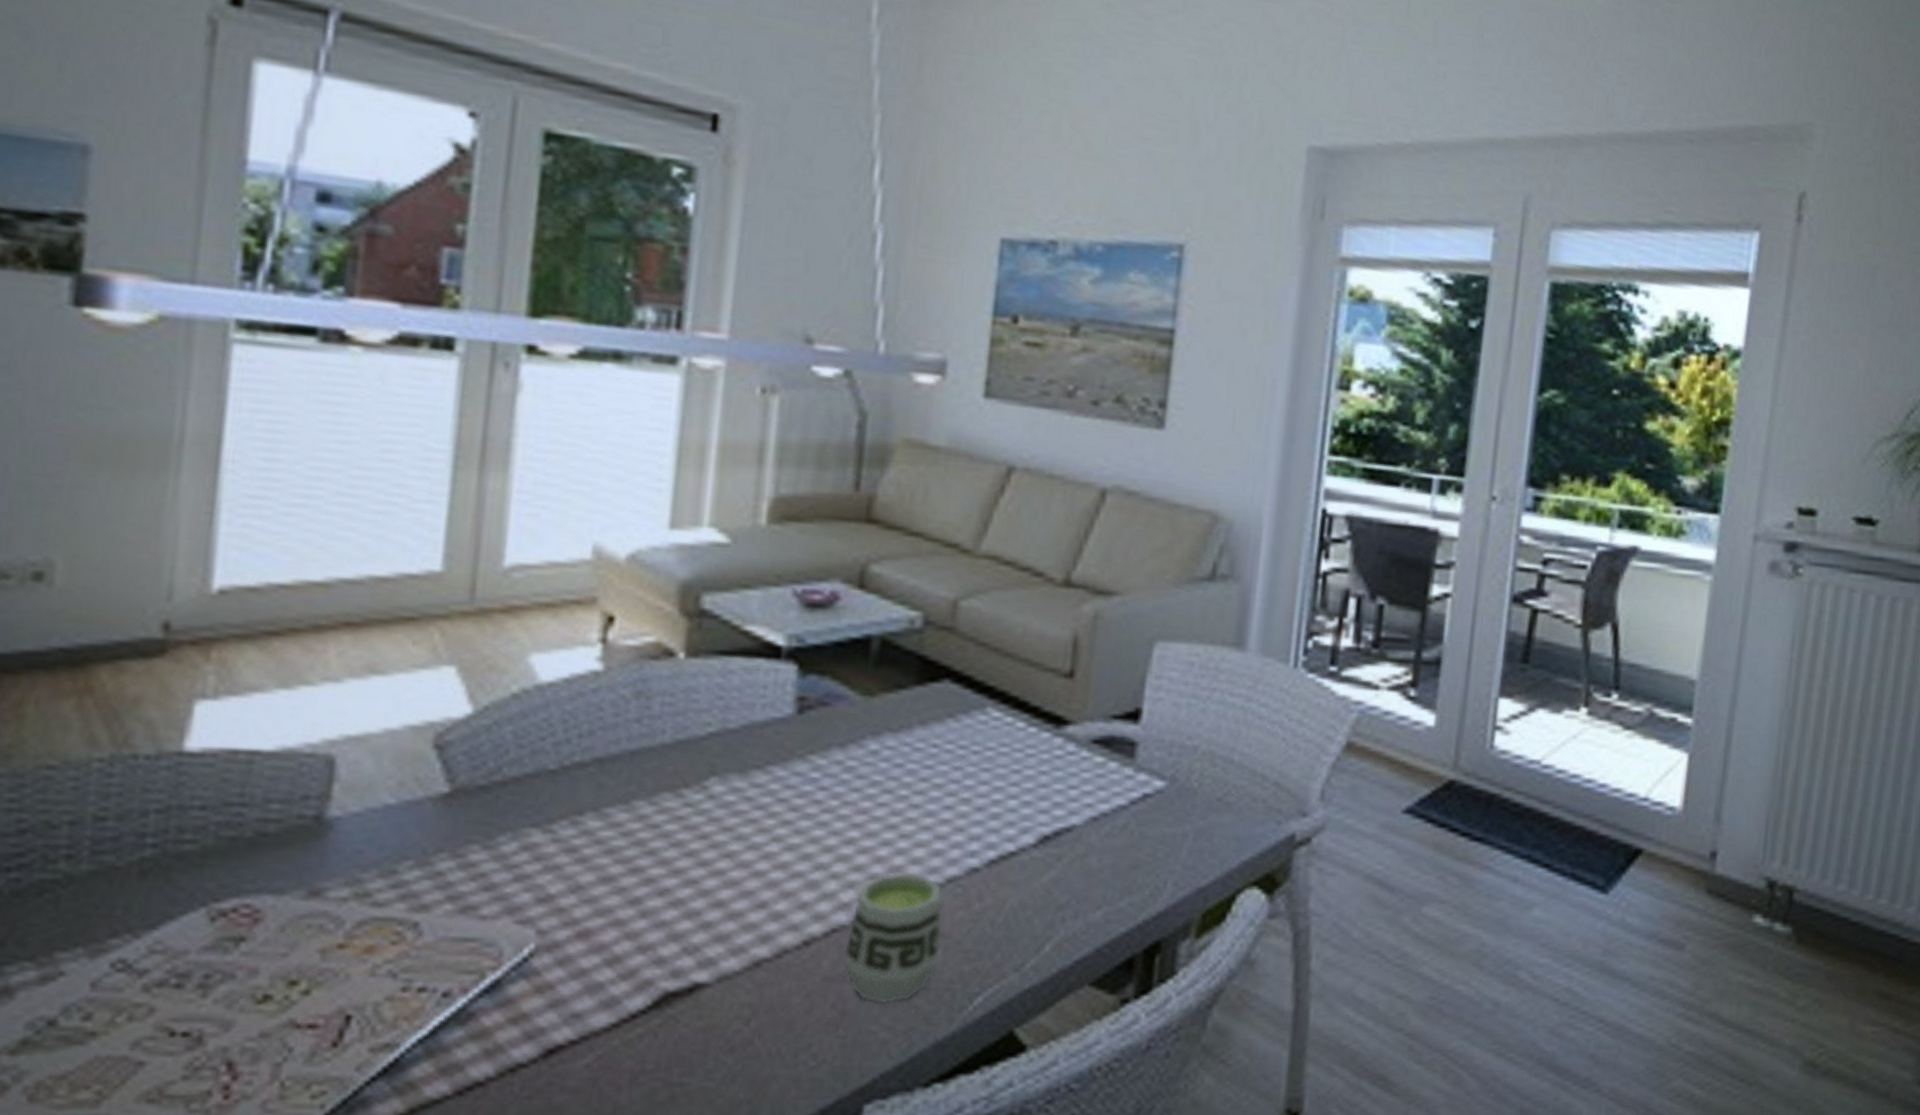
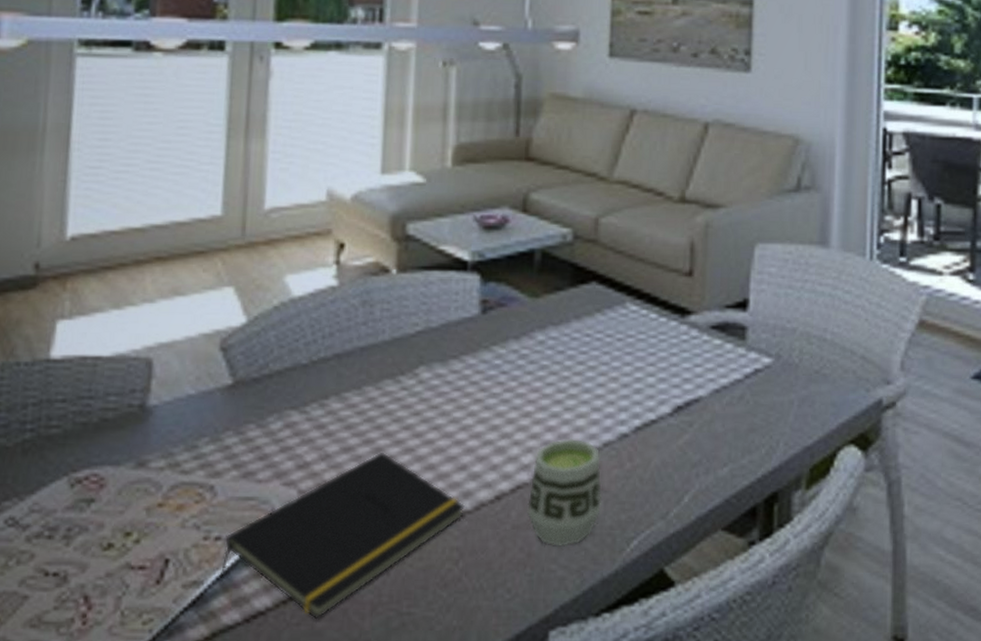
notepad: none [422,883,763,1092] -> present [219,452,466,620]

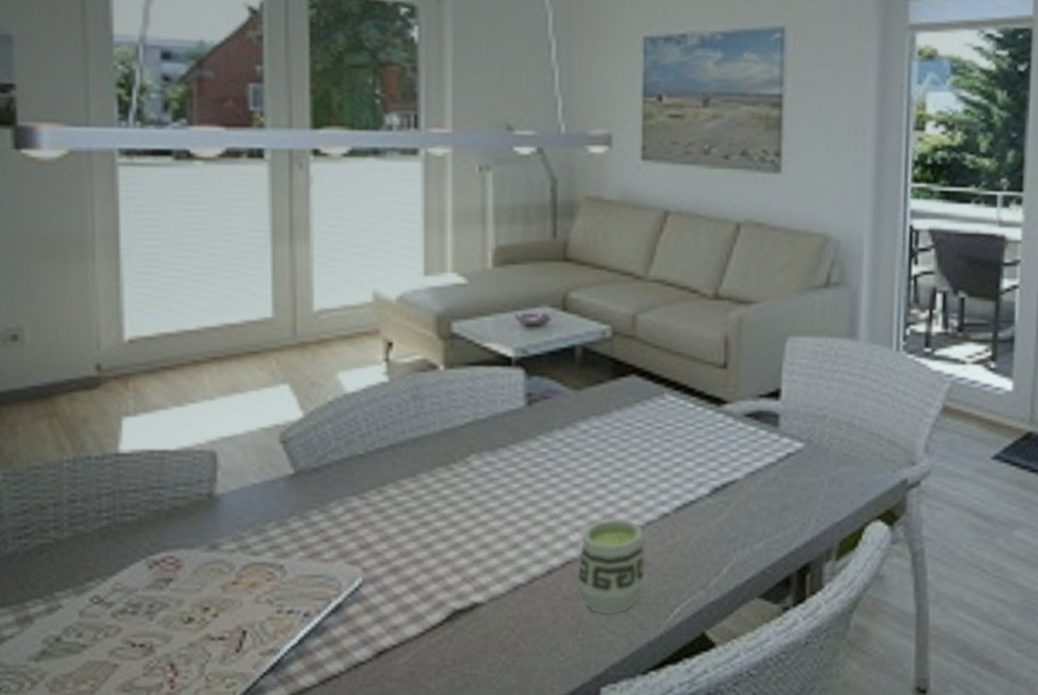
notepad: present [219,452,466,620] -> none [294,533,520,681]

